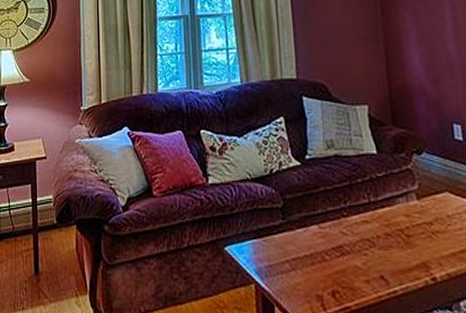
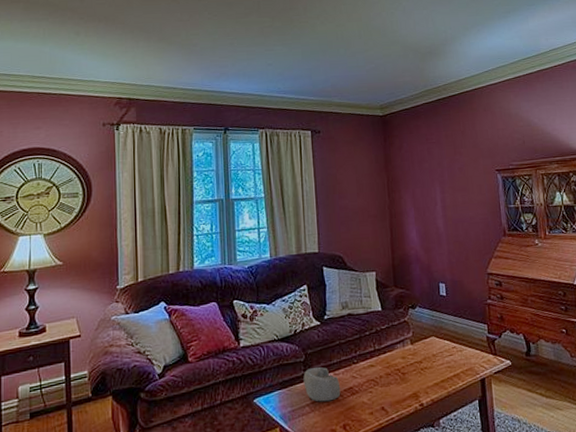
decorative bowl: none [281,217,328,260] -> present [303,367,341,402]

